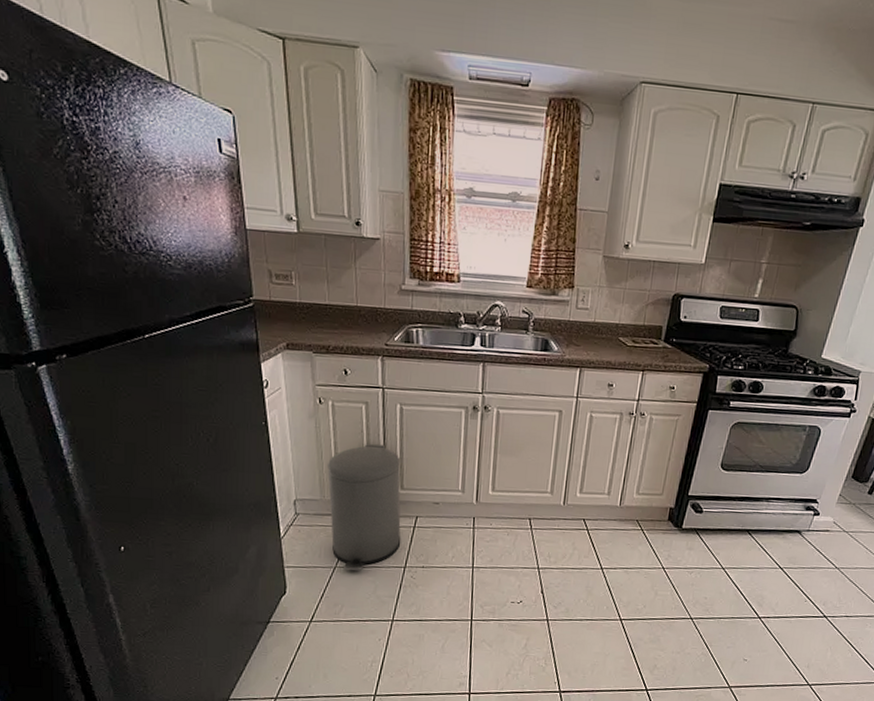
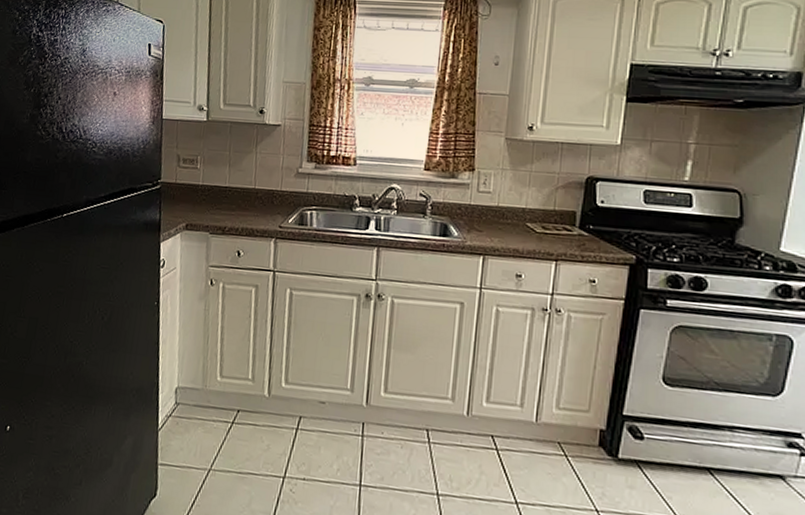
pedal bin: present [327,443,401,571] -> none [208,329,287,477]

